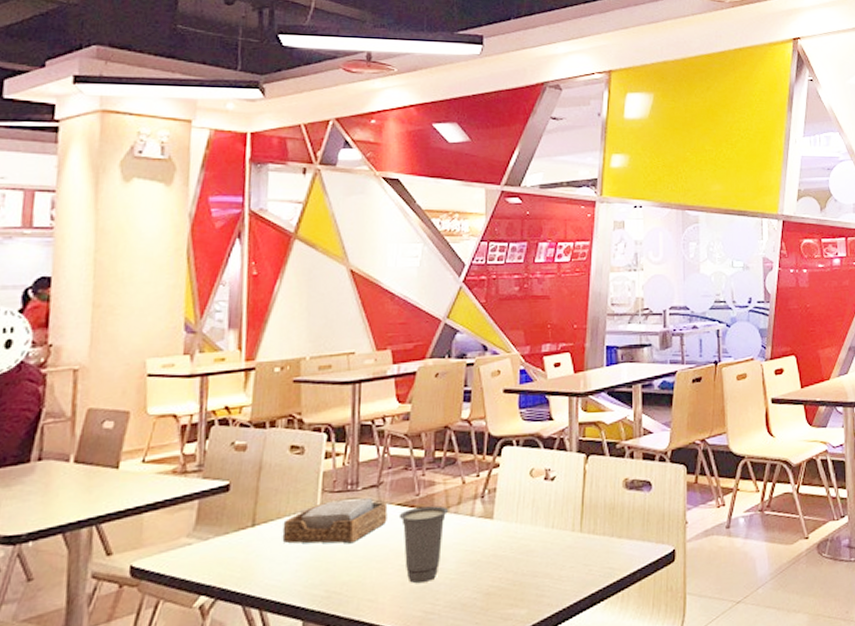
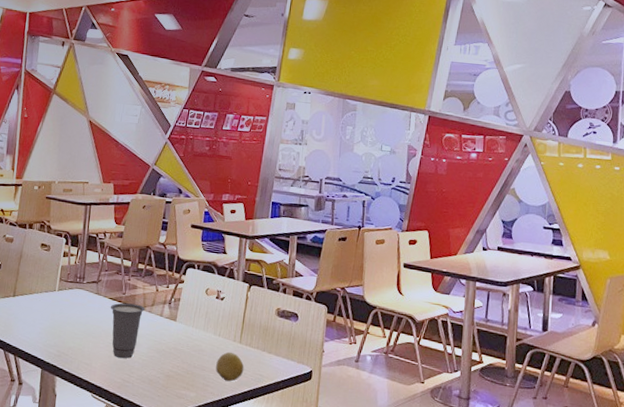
napkin holder: present [282,498,388,544] -> none [32,287,103,320]
fruit: none [552,546,589,585] -> present [216,352,244,382]

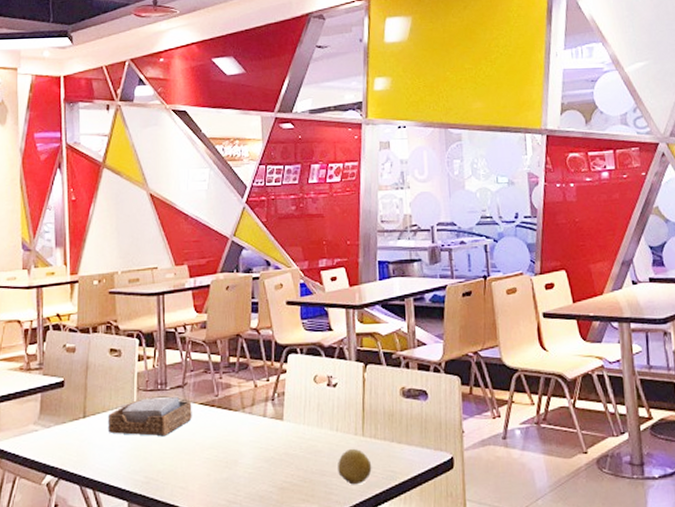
napkin holder: none [32,287,103,320] -> present [108,397,192,436]
cup: present [110,303,146,359] -> none [202,406,245,476]

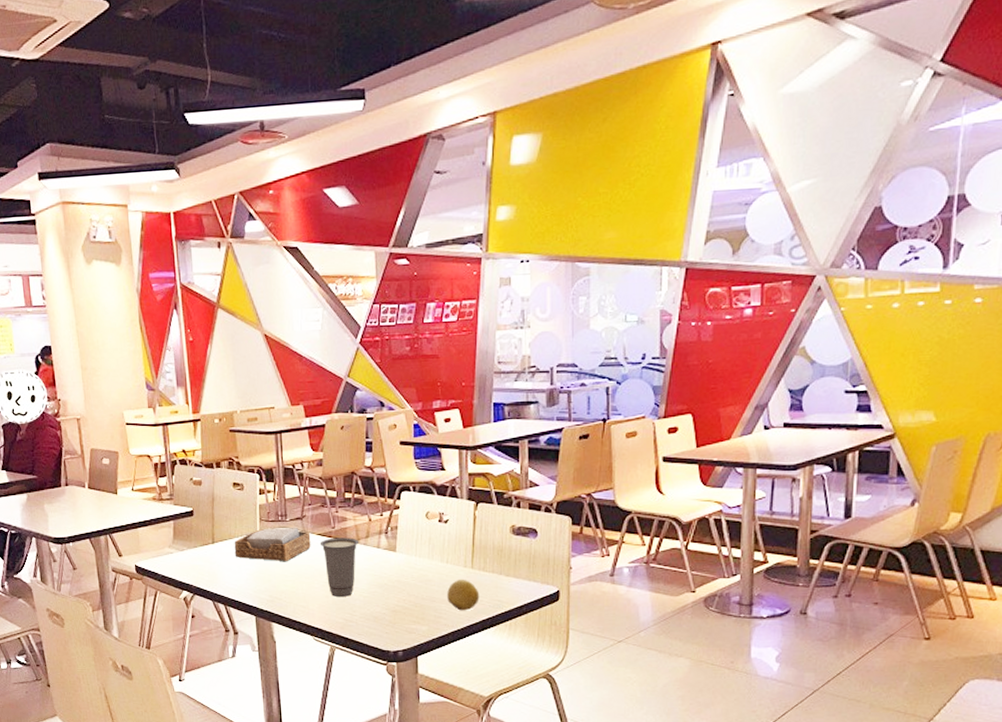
cup: none [202,406,245,476] -> present [320,538,360,598]

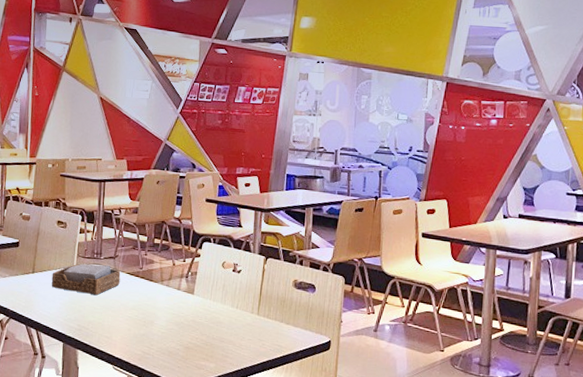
cup: present [320,538,360,598] -> none [128,277,163,332]
fruit: present [447,580,480,611] -> none [234,324,263,353]

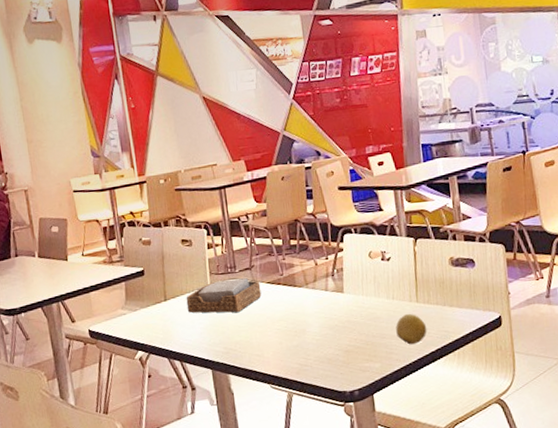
fruit: none [234,324,263,353] -> present [396,314,427,345]

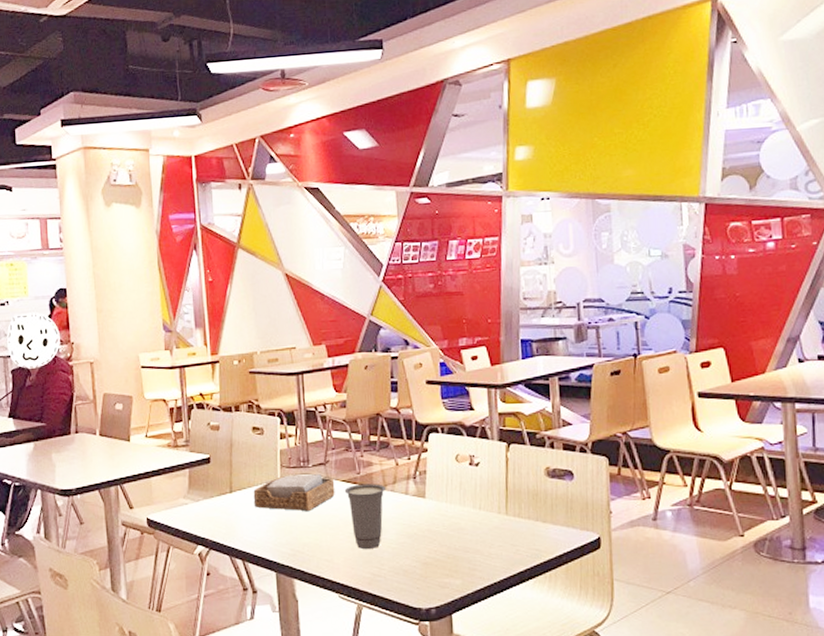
cup: none [269,283,308,343] -> present [344,484,387,550]
fruit: present [396,314,427,345] -> none [481,527,516,562]

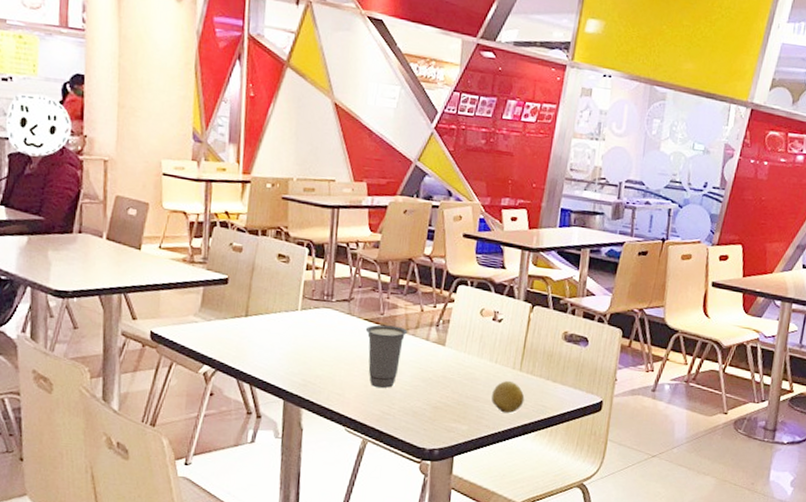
napkin holder: present [253,474,335,511] -> none [269,306,357,344]
fruit: none [481,527,516,562] -> present [491,381,525,414]

